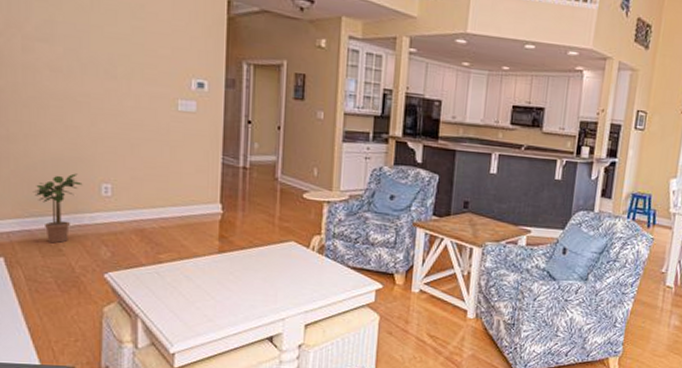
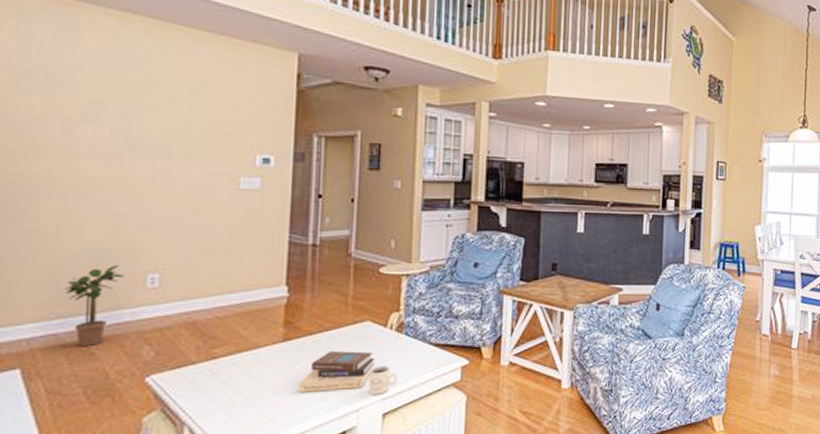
books: none [232,266,298,301] -> present [298,351,374,392]
mug: none [292,282,318,308] -> present [368,366,397,395]

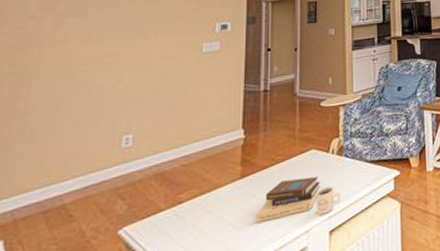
potted plant: present [63,265,125,347] -> none [47,131,102,212]

